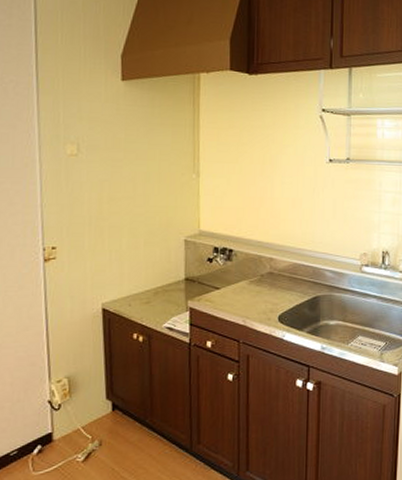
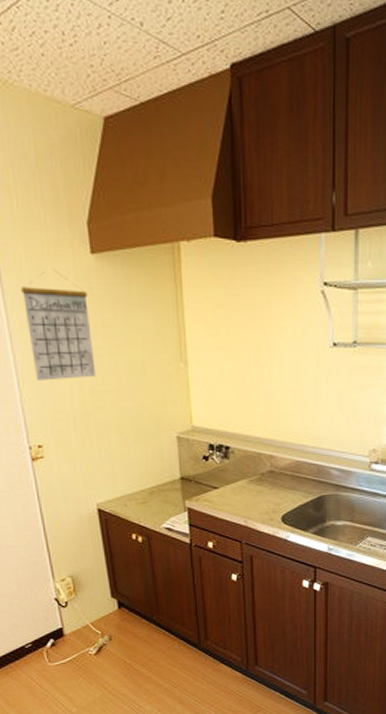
calendar: none [55,92,115,188] -> present [21,269,96,381]

